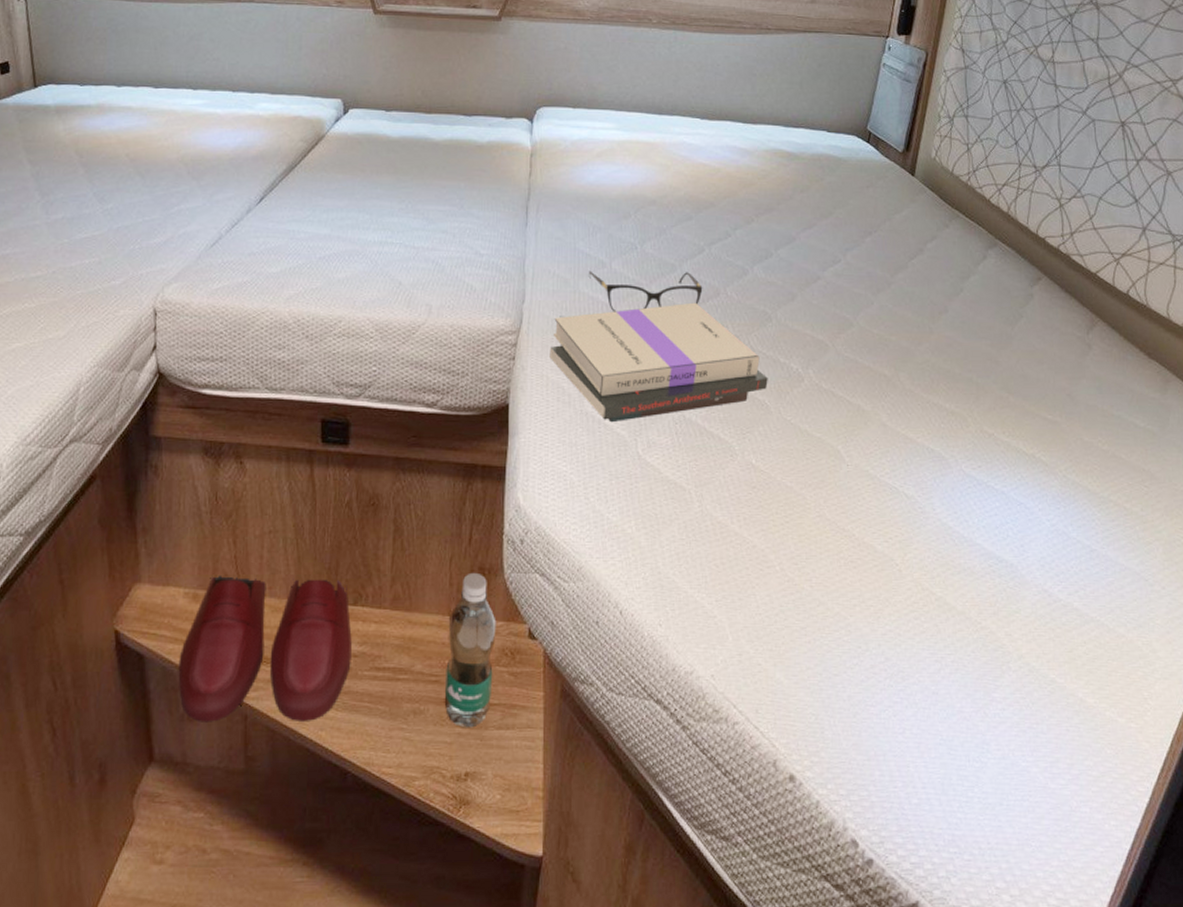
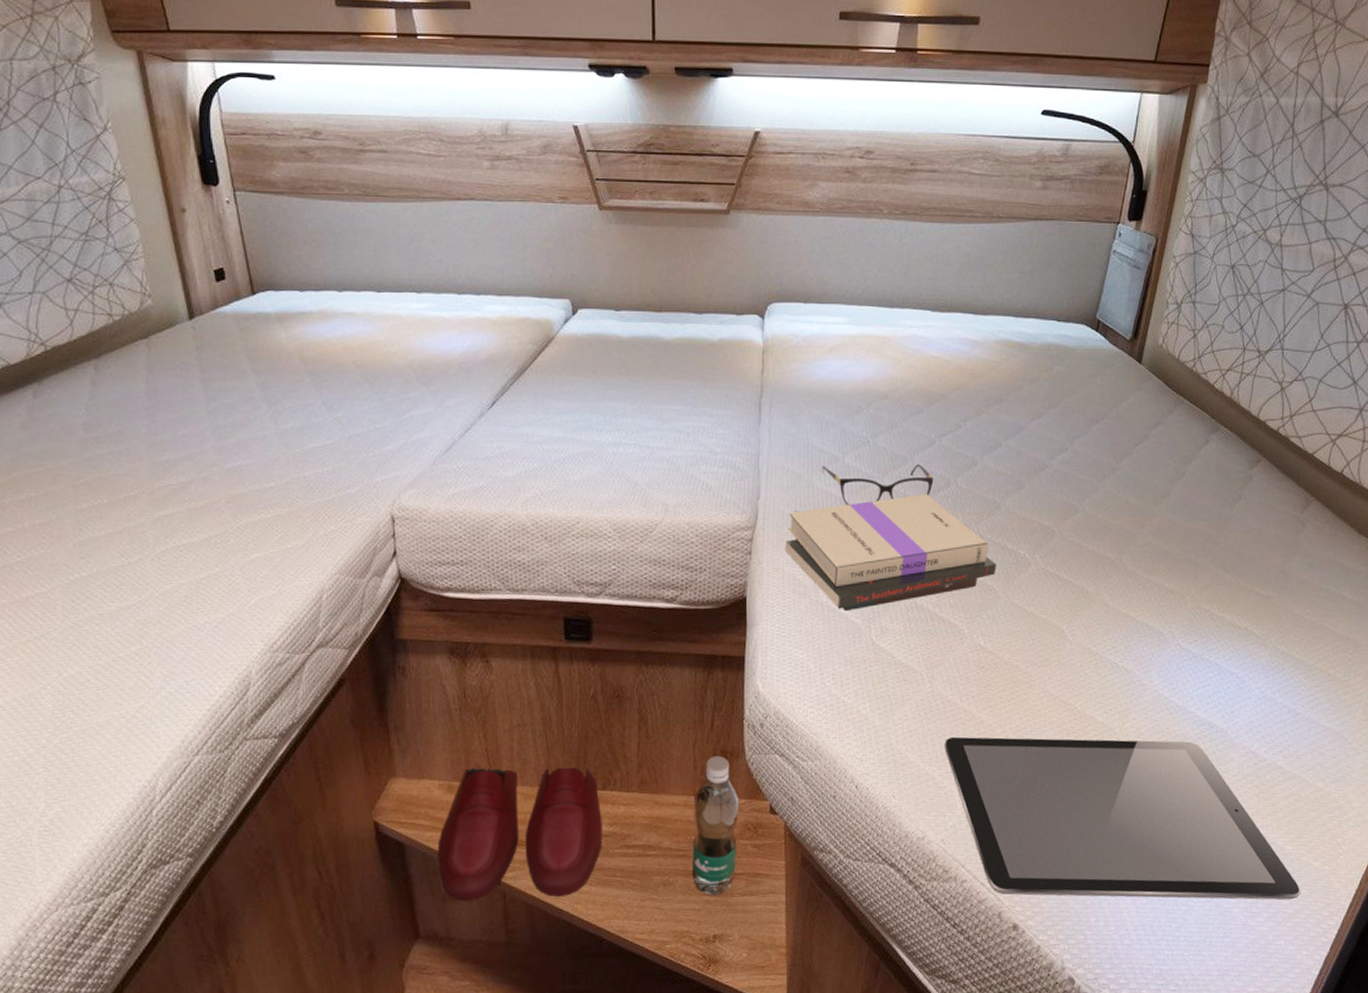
tablet: none [714,561,1106,761] -> present [944,736,1301,900]

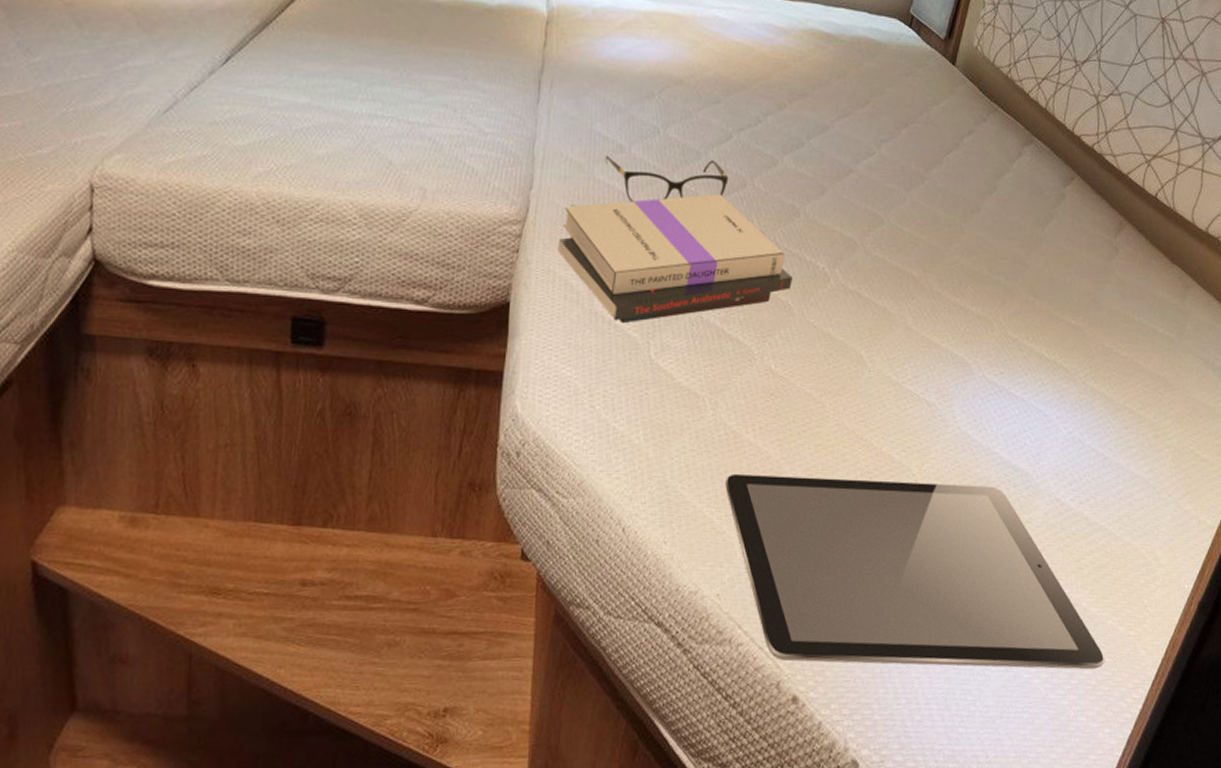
slippers: present [437,767,602,902] -> none [109,496,319,664]
bottle: present [691,755,739,896] -> none [423,488,486,660]

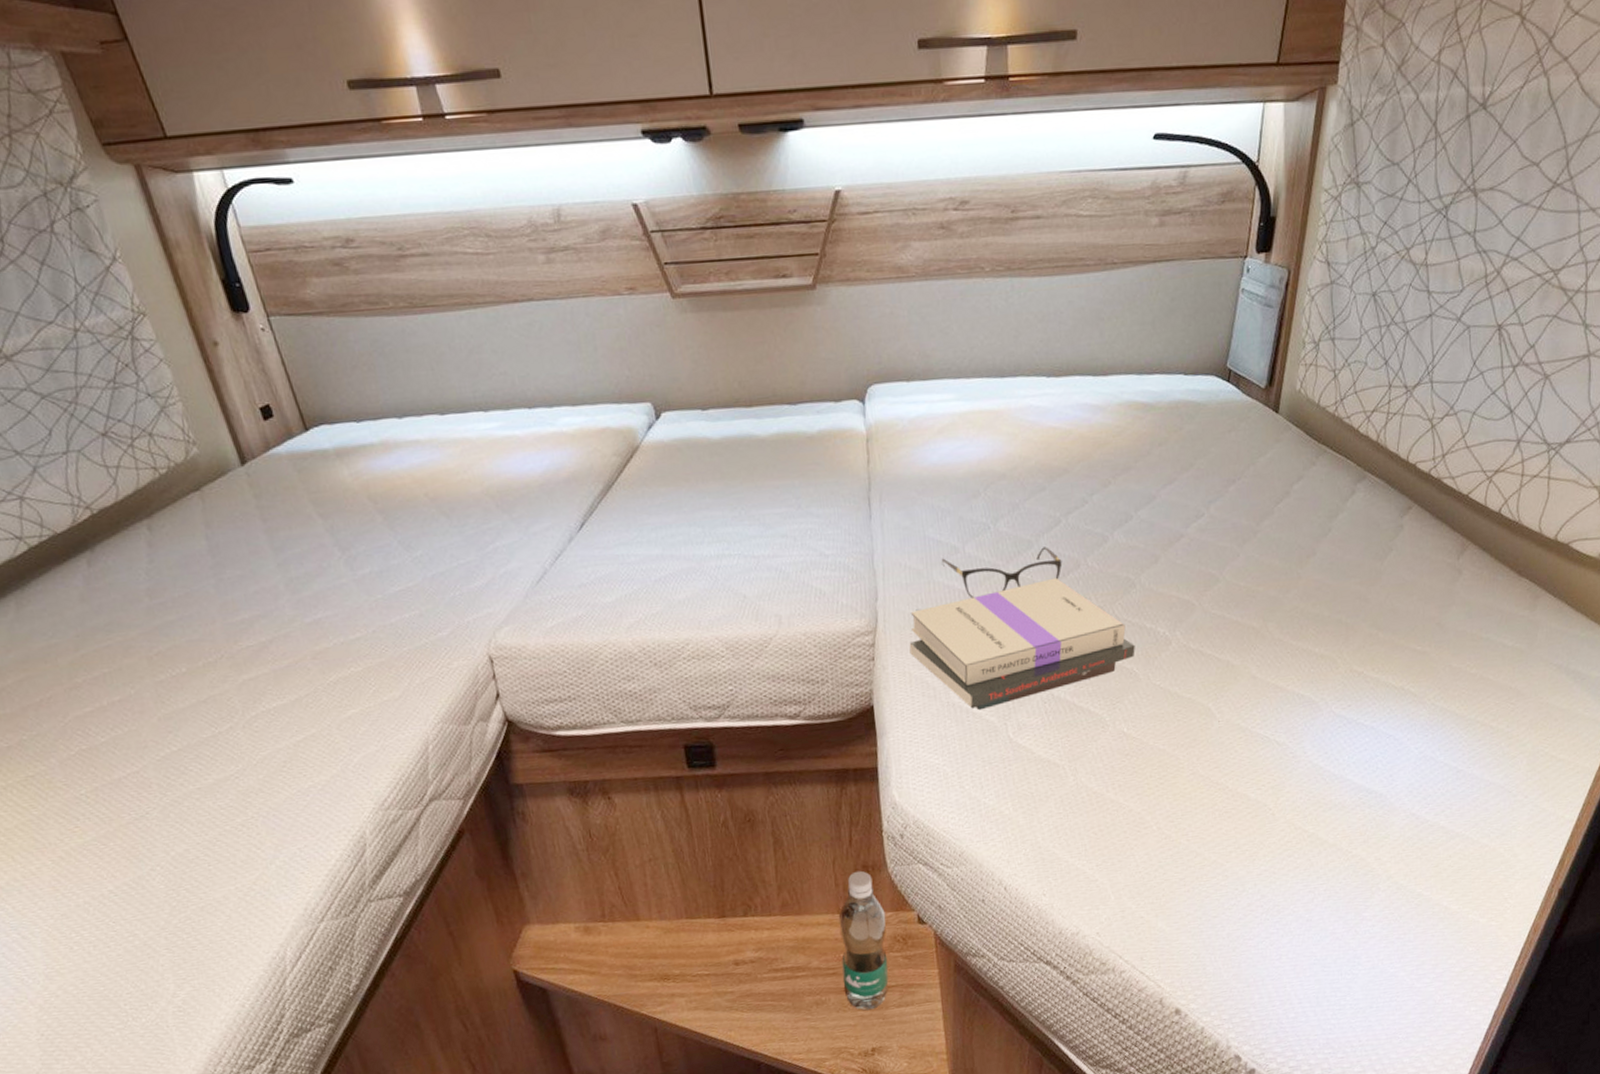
bottle: none [423,488,486,660] -> present [838,870,889,1011]
tablet: present [725,473,1105,670] -> none [1093,810,1468,981]

